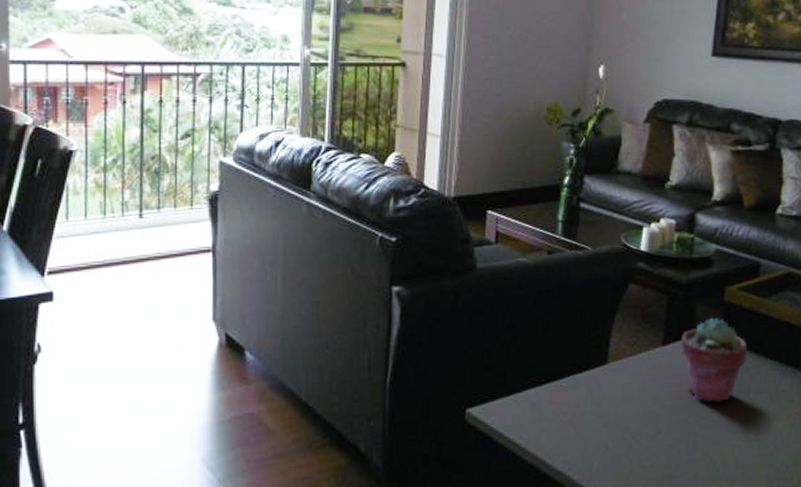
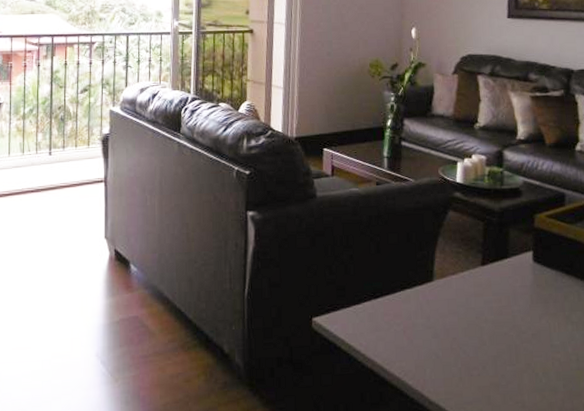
potted succulent: present [680,318,748,403] -> none [497,242,560,319]

